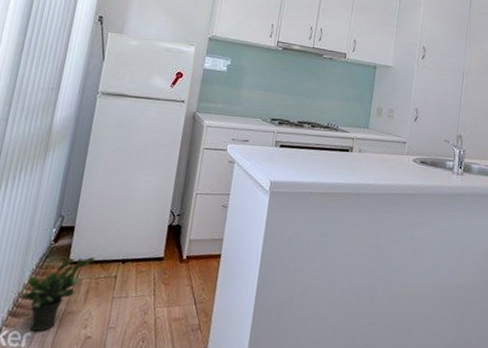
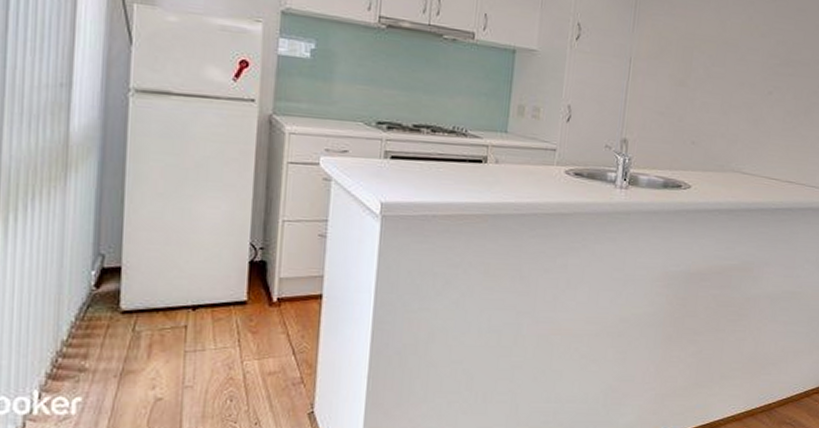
potted plant: present [23,257,95,332] -> none [63,305,155,396]

